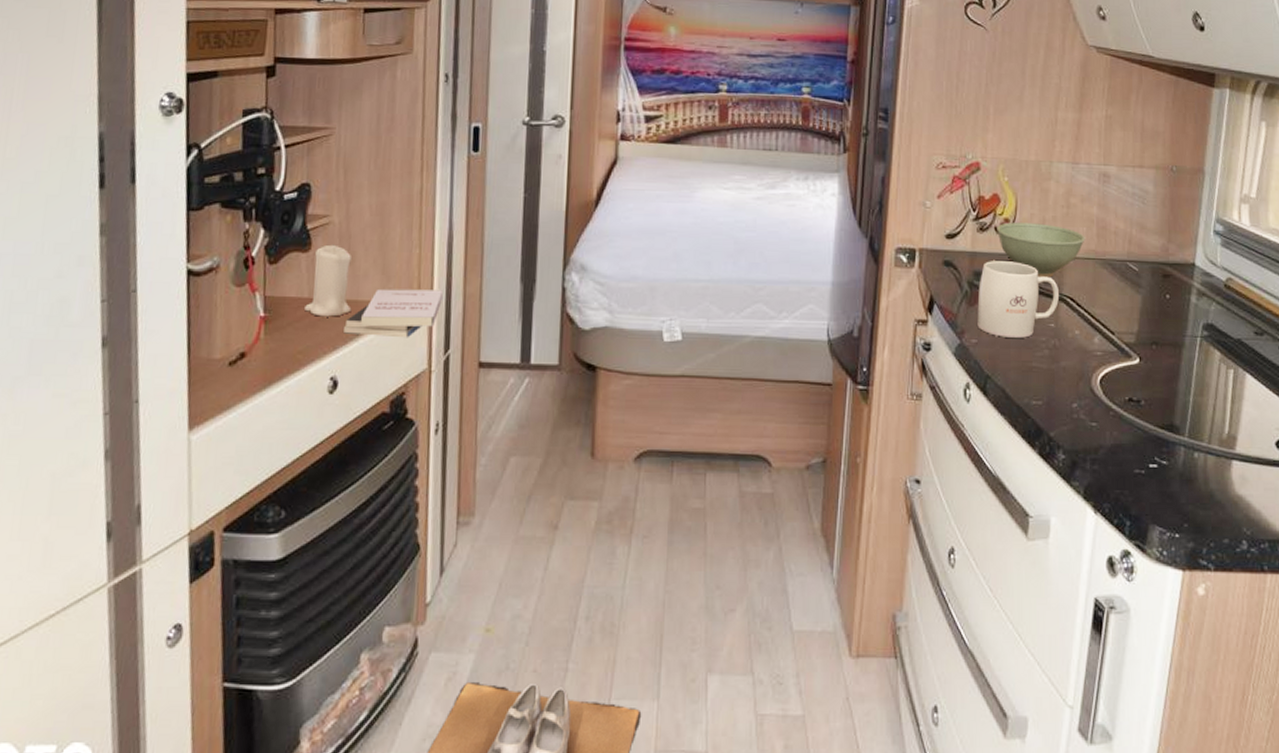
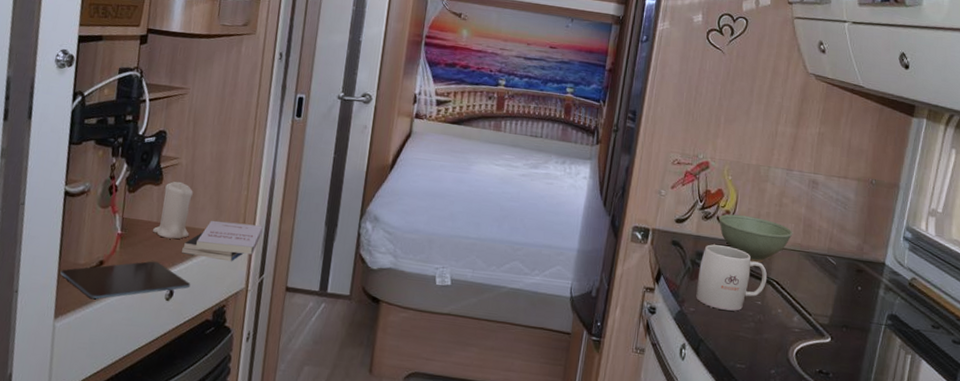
tablet: none [191,346,359,402] -> present [60,261,191,300]

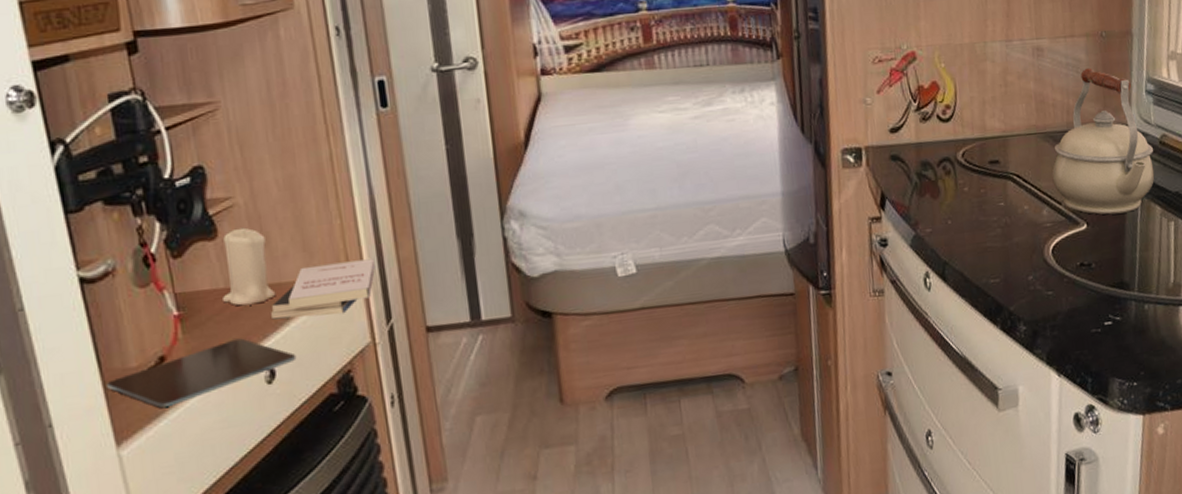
mug: present [696,244,768,311] -> none [927,146,1007,223]
bowl: present [719,214,793,263] -> none [939,105,1026,159]
kettle: none [807,206,902,338] -> present [1051,67,1155,215]

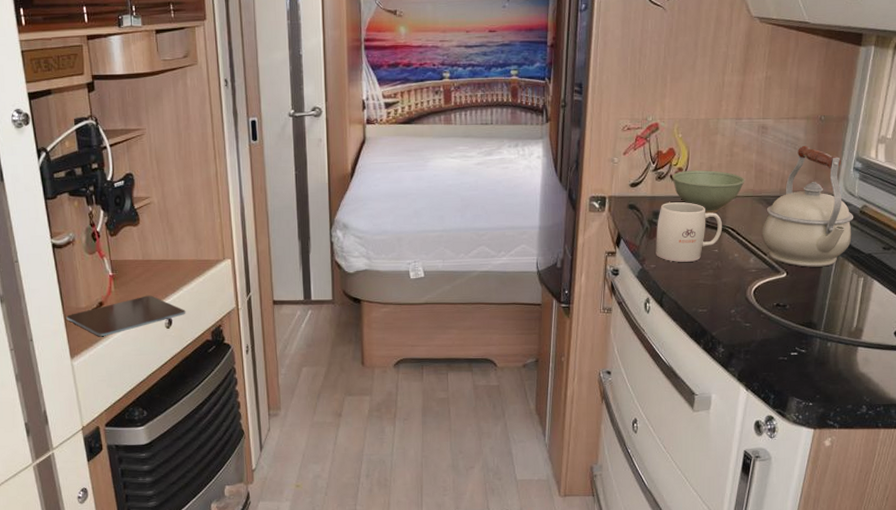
candle: present [221,227,276,307] -> none [140,219,175,273]
books: present [270,259,376,320] -> none [170,249,242,286]
mug: none [927,146,1007,223] -> present [656,202,723,262]
bowl: none [939,105,1026,159] -> present [672,170,745,214]

